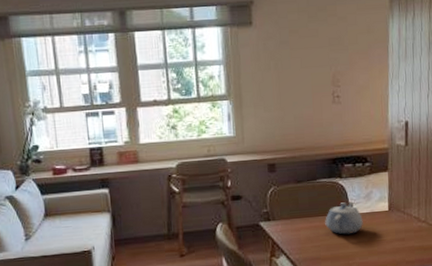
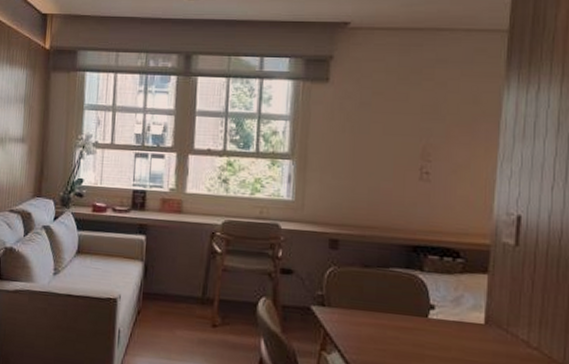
teapot: present [325,202,363,235] -> none [395,302,447,345]

